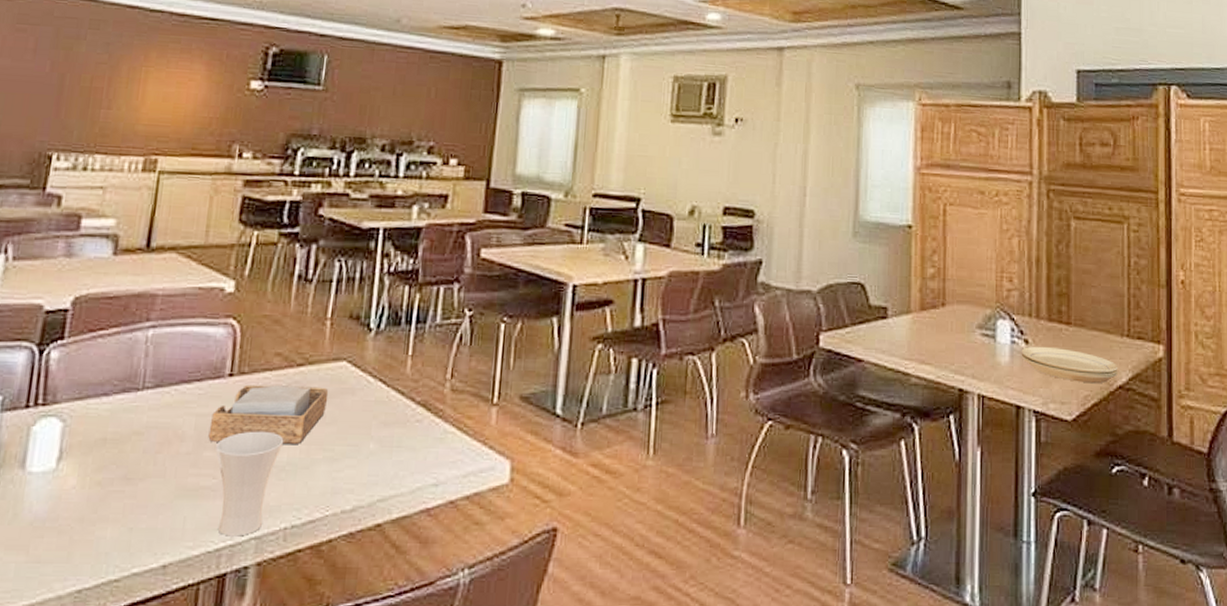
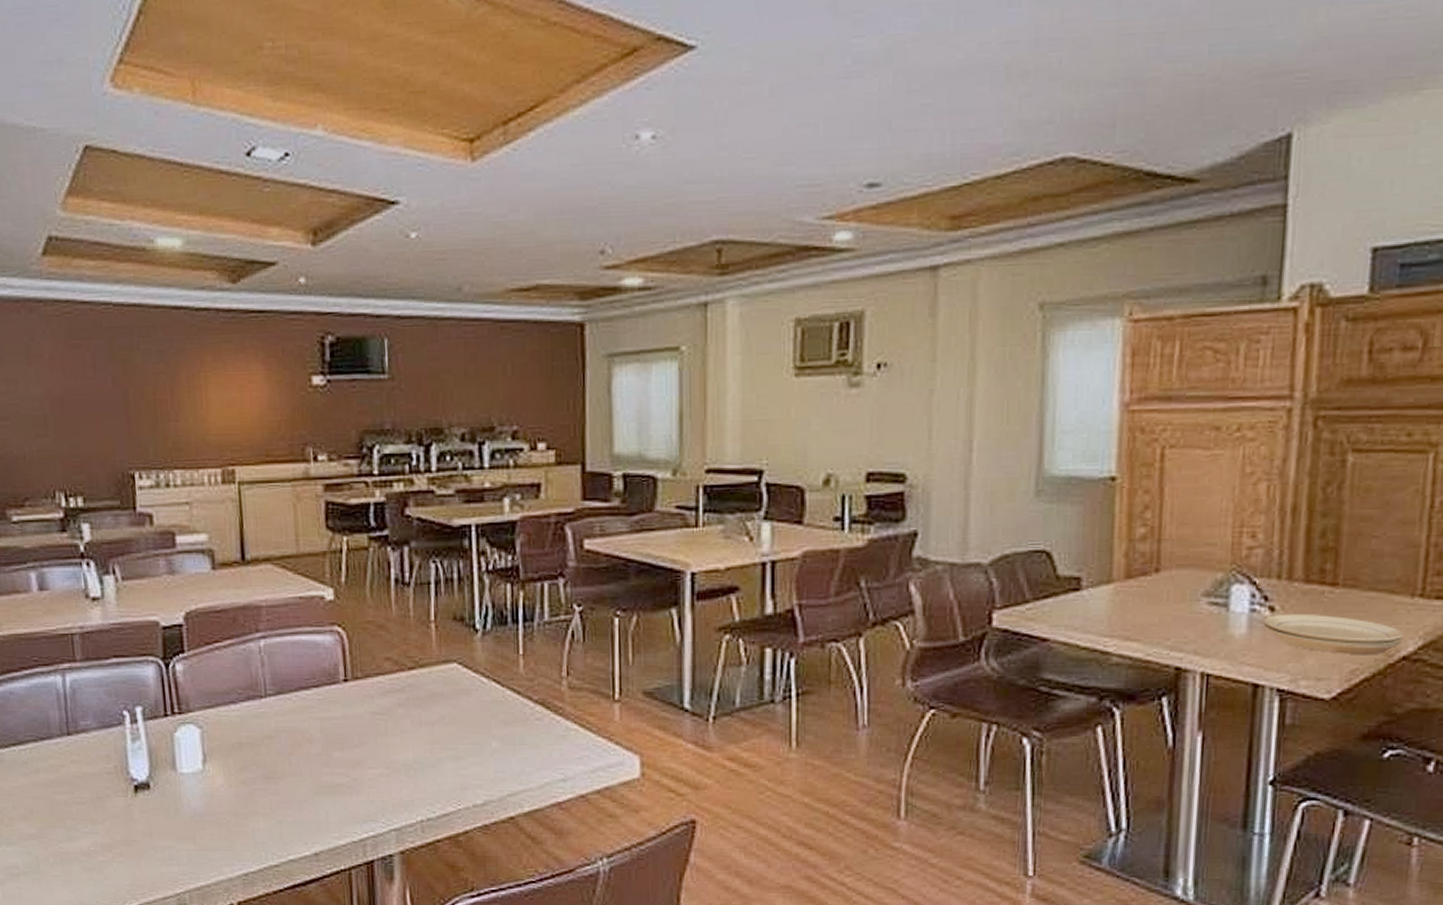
napkin holder: present [208,384,329,444] -> none [334,689,444,744]
cup: present [216,431,284,537] -> none [343,732,407,828]

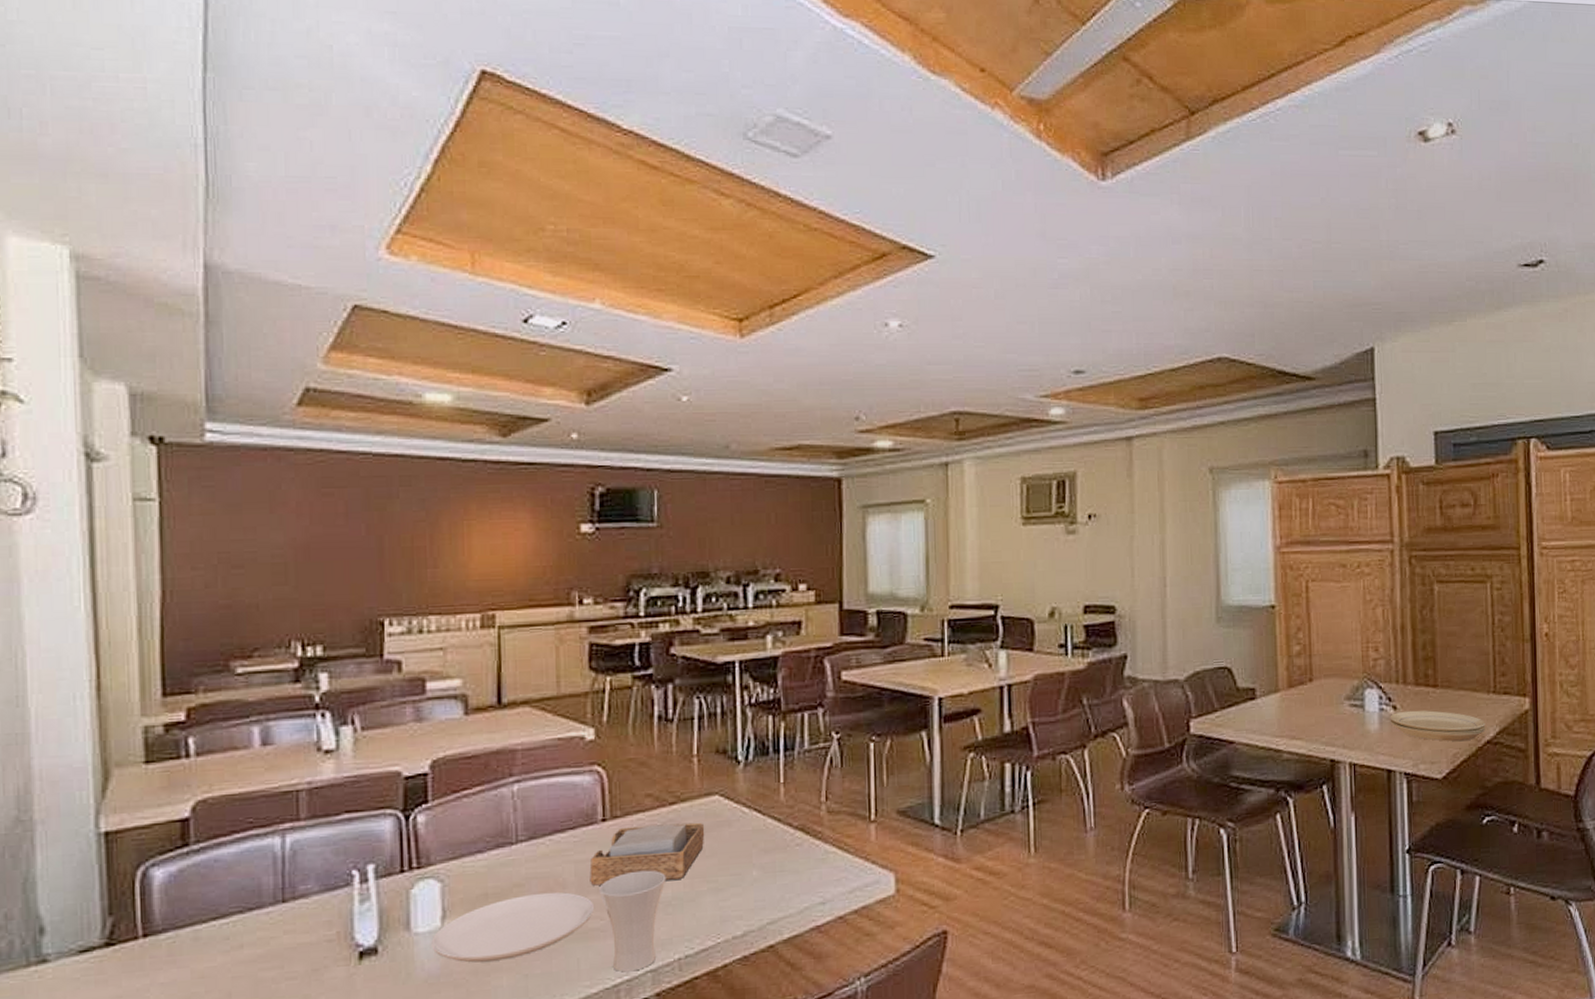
plate: none [195,746,341,805] -> present [431,891,595,963]
napkin holder: none [334,689,444,744] -> present [589,822,705,886]
cup: none [343,732,407,828] -> present [599,870,667,973]

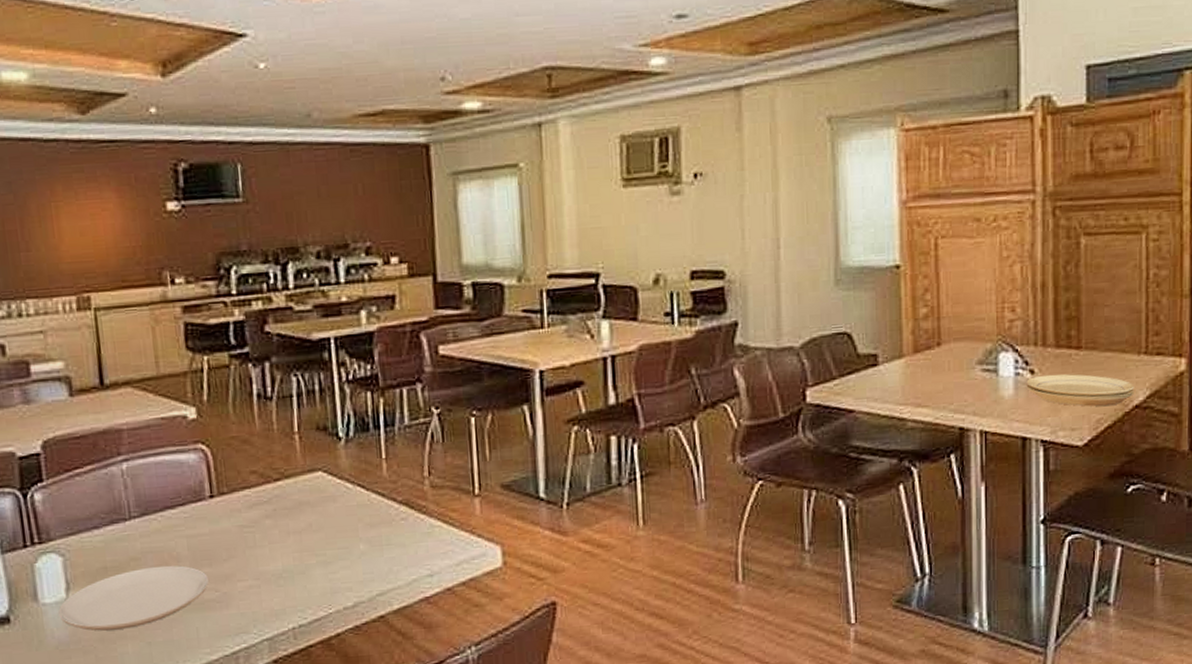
napkin holder: present [589,822,705,886] -> none [201,498,311,559]
cup: present [599,870,667,973] -> none [212,544,276,641]

